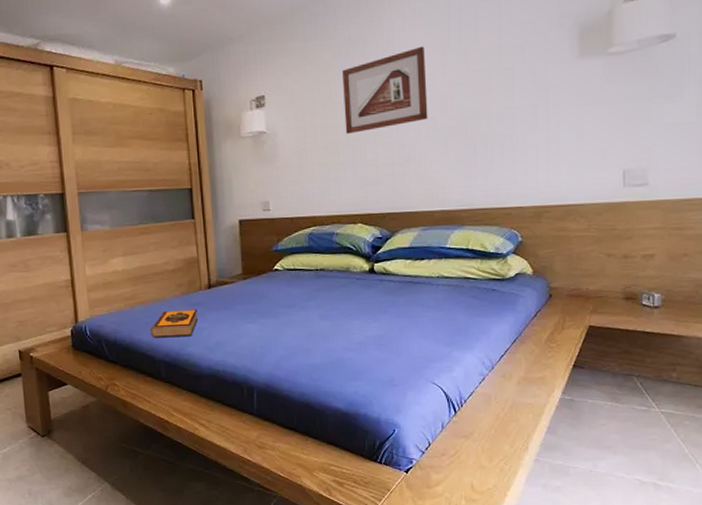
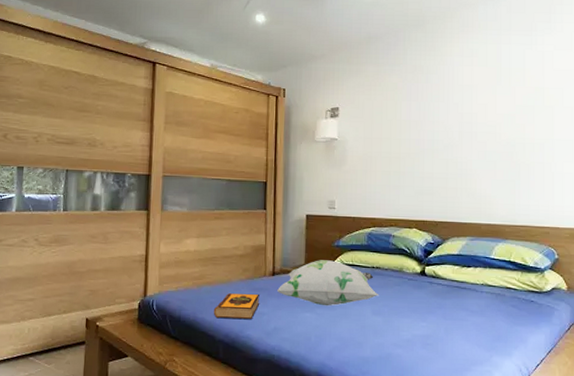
decorative pillow: none [215,266,326,316] -> present [277,260,380,306]
picture frame: present [342,46,428,134] -> none [407,80,480,148]

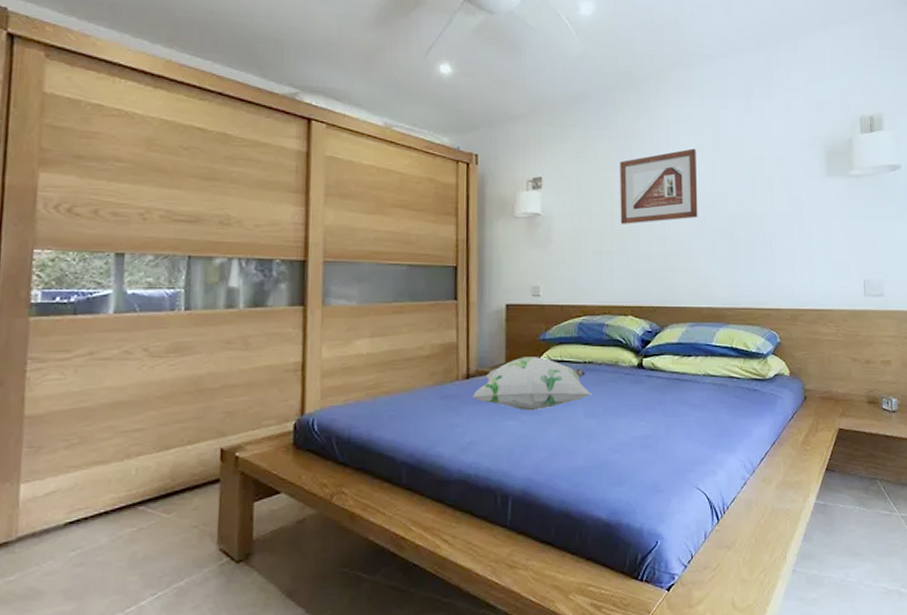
hardback book: present [213,292,260,319] -> none [393,401,452,436]
picture frame: none [407,80,480,148] -> present [620,148,698,224]

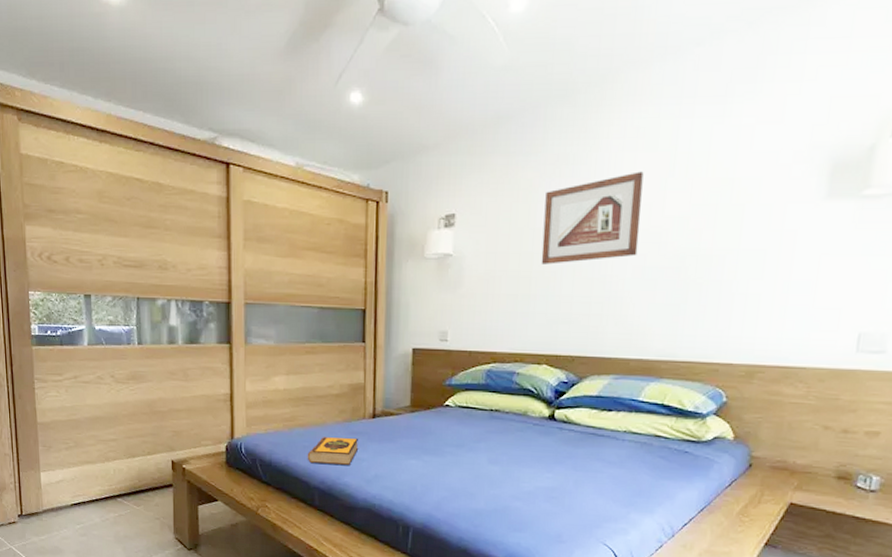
hardback book: none [393,401,452,436] -> present [307,436,359,465]
decorative pillow: present [473,357,593,411] -> none [378,401,498,453]

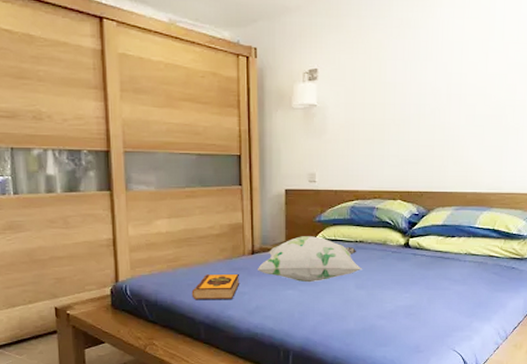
decorative pillow: none [378,401,498,453] -> present [258,236,363,283]
picture frame: present [541,171,644,265] -> none [392,35,470,113]

